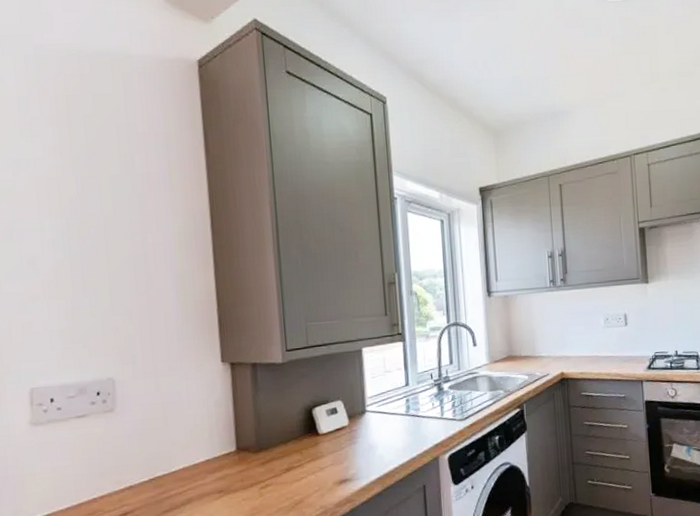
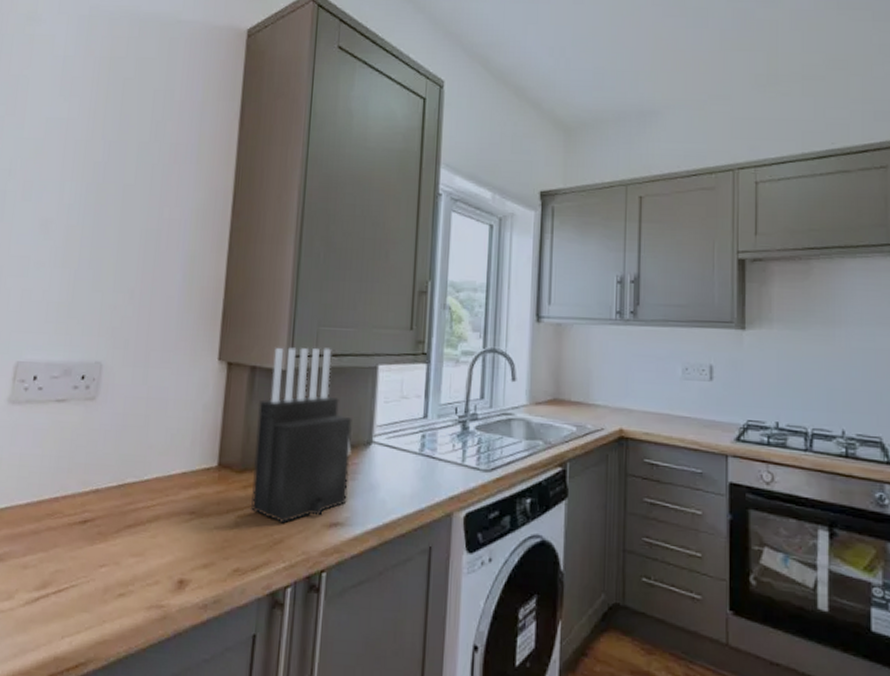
knife block: none [264,339,352,488] -> present [251,347,352,524]

